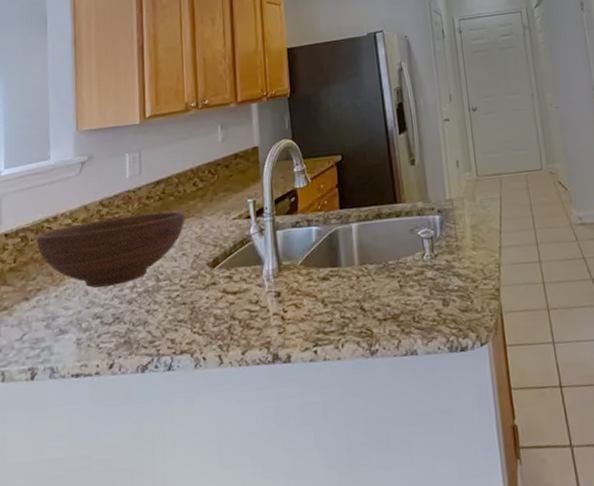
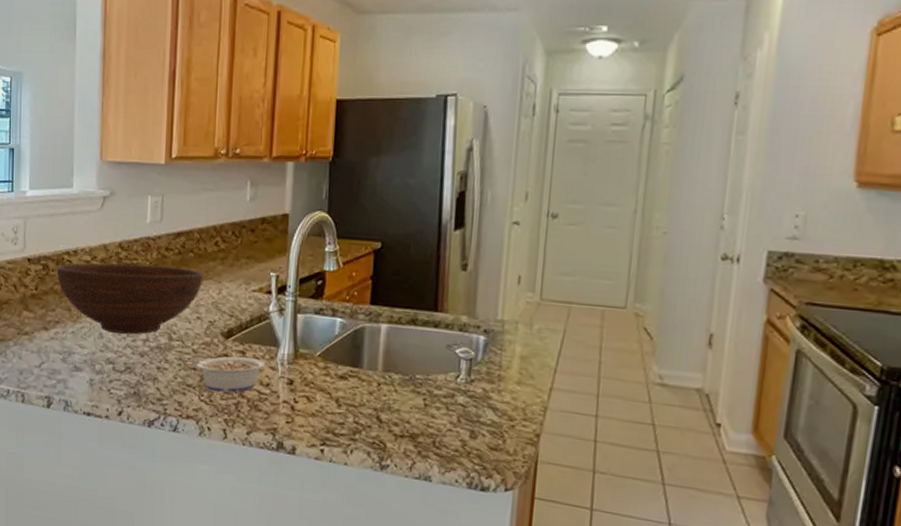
legume: none [171,280,253,321] -> present [182,356,266,393]

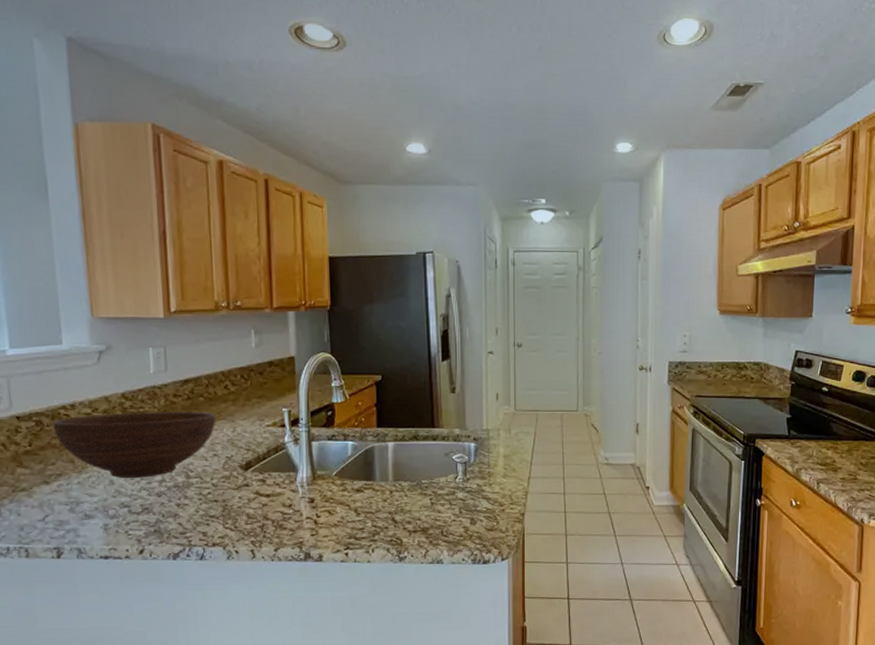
legume: present [182,356,266,393] -> none [202,485,287,519]

